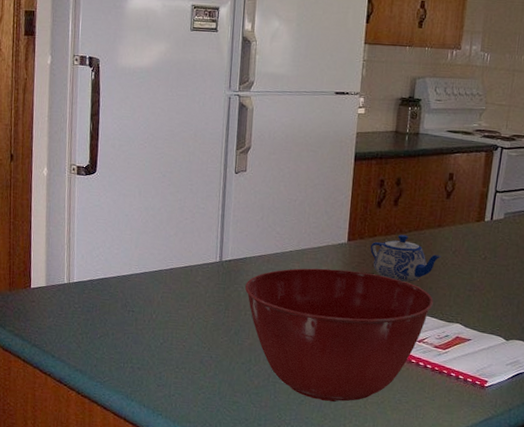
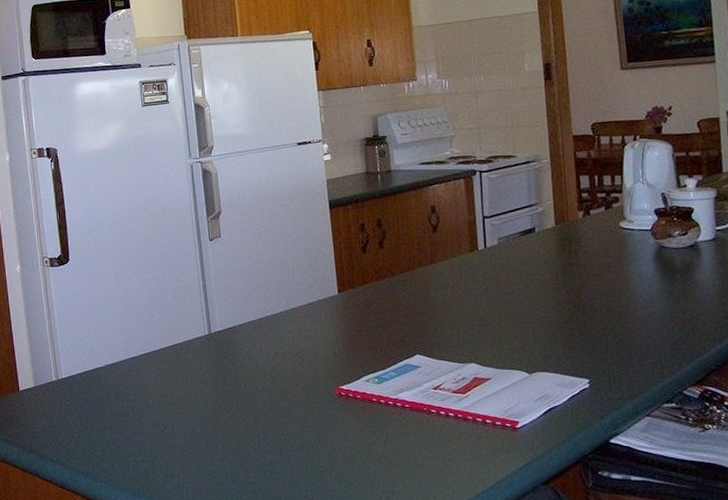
mixing bowl: present [244,268,433,402] -> none [239,323,442,469]
teapot: present [370,234,442,282] -> none [363,277,440,327]

